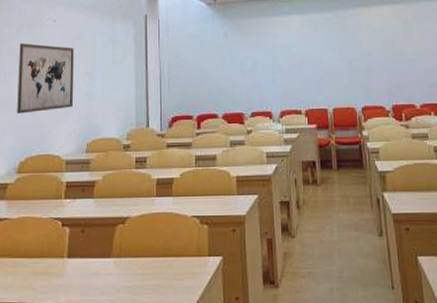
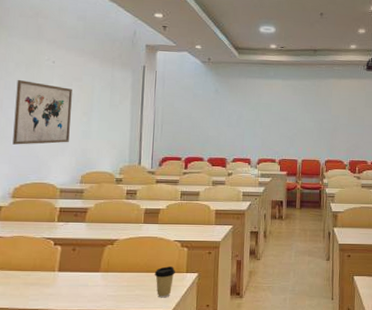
coffee cup: none [172,248,196,289] -> present [154,266,175,298]

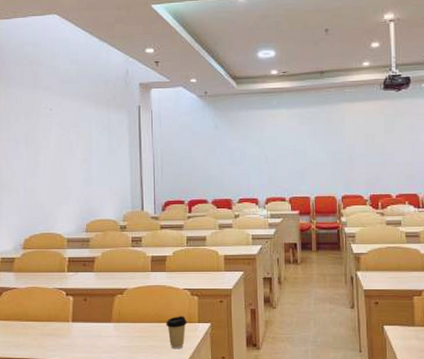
wall art: present [12,79,72,145] -> none [18,129,72,196]

